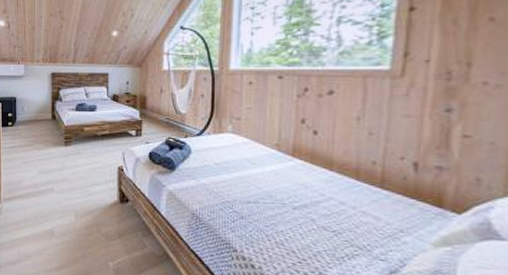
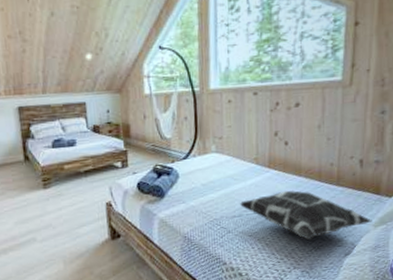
decorative pillow: none [255,184,431,245] -> present [239,190,372,240]

